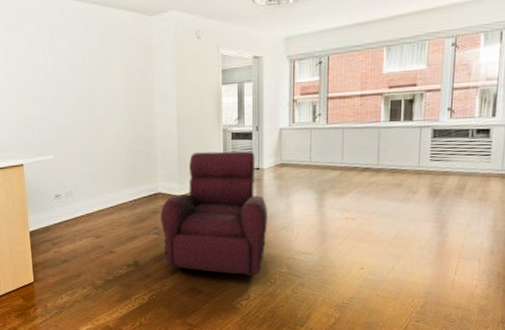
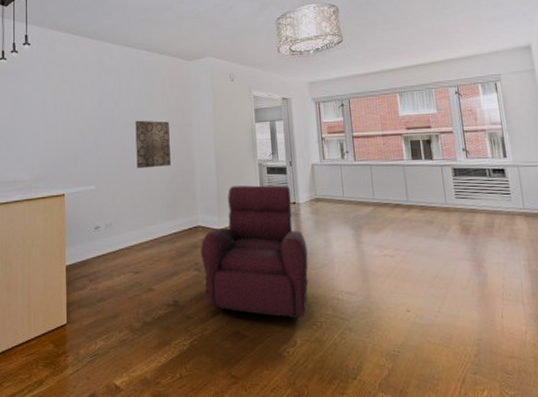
wall art: none [92,85,131,137] -> present [135,120,171,169]

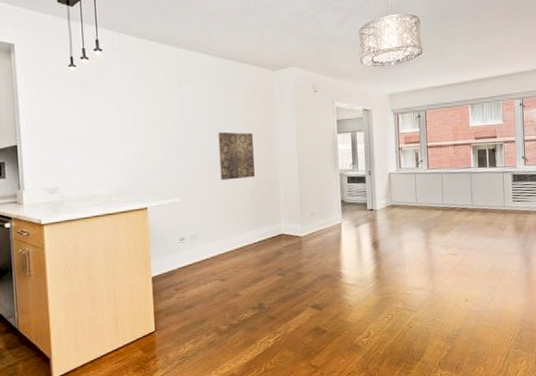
armchair: present [201,185,309,319] -> none [284,193,383,314]

